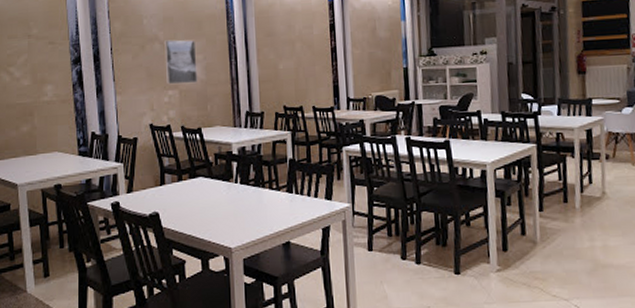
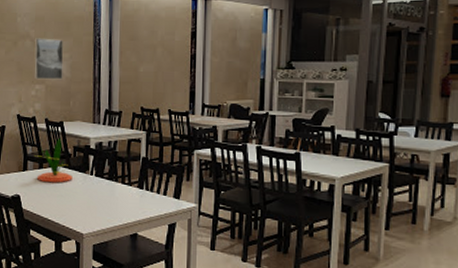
plant: none [172,146,216,196] -> present [35,138,73,183]

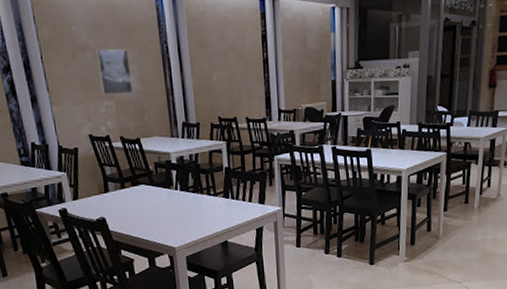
plant: present [35,138,73,183] -> none [115,156,158,202]

